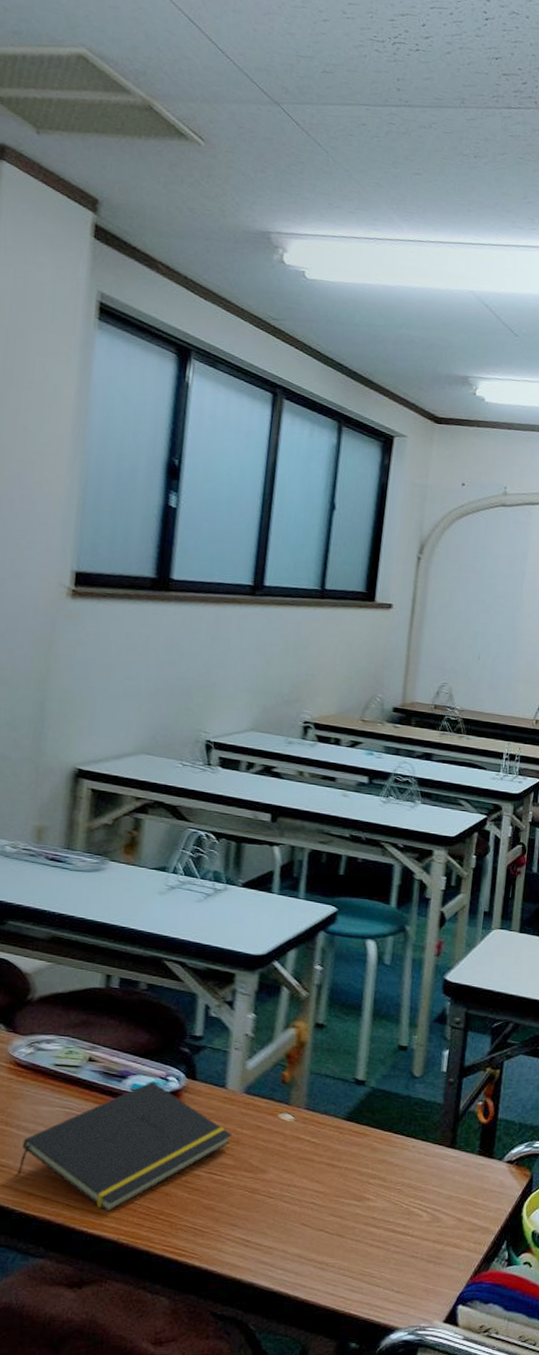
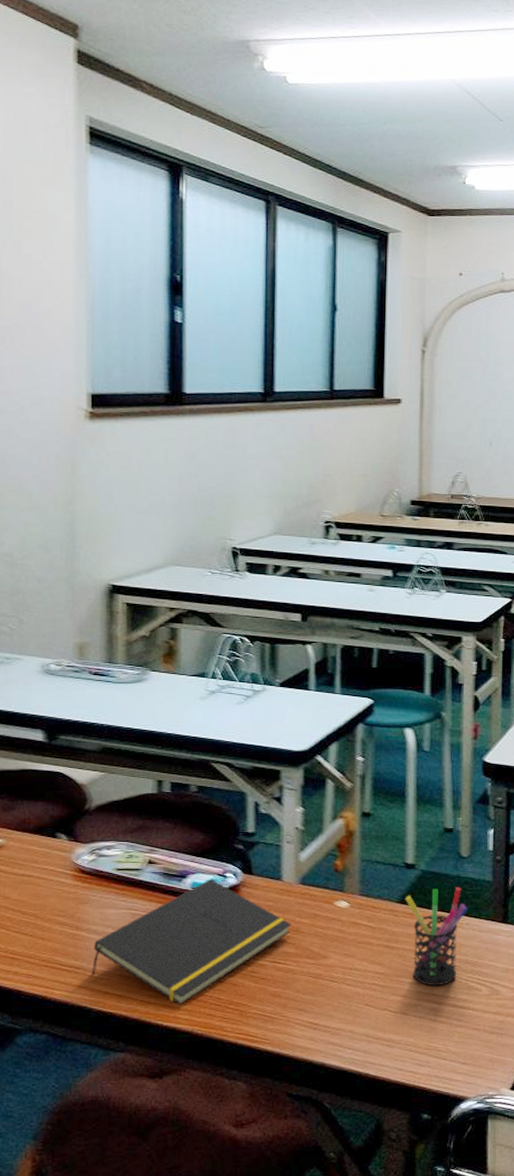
pen holder: none [352,1107,417,1210] -> present [405,887,469,986]

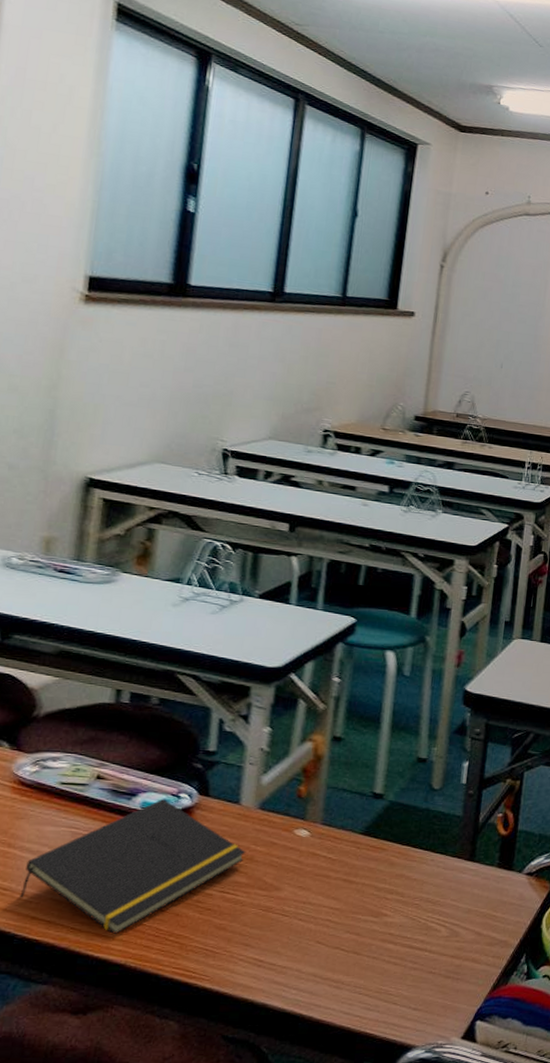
pen holder: present [405,887,469,986] -> none [369,821,435,925]

